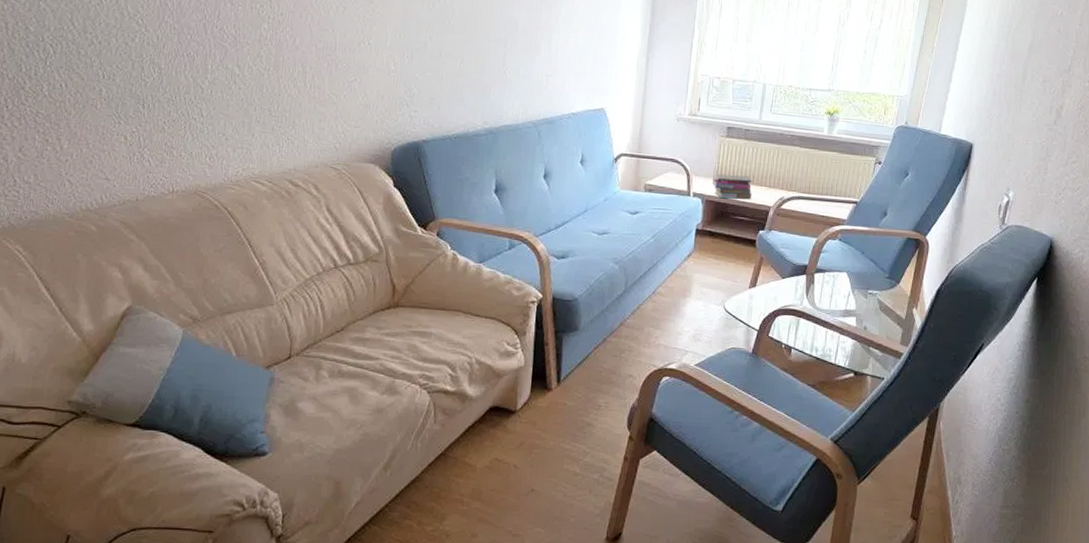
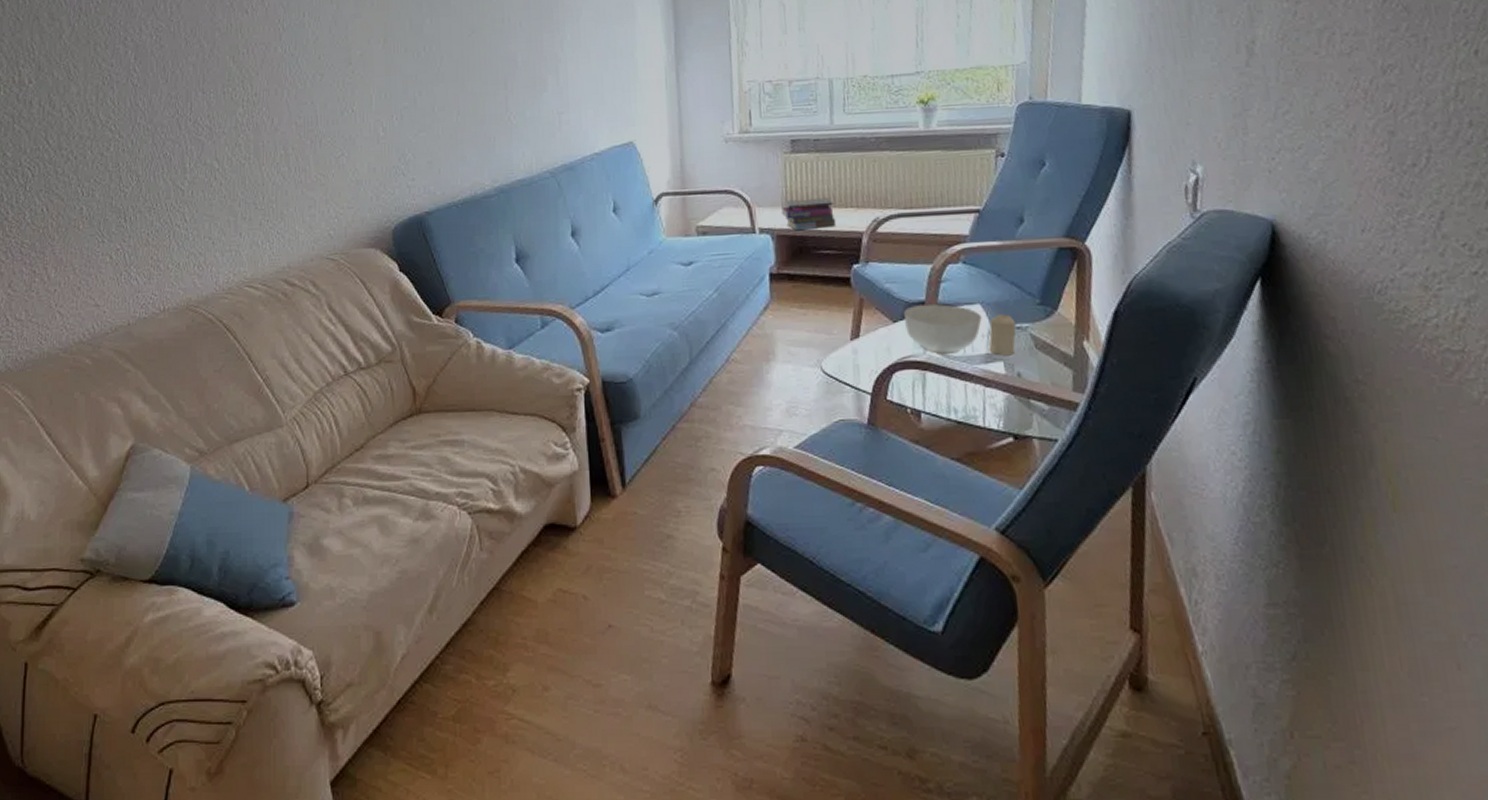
bowl: none [790,267,846,308] -> present [904,303,982,355]
candle: none [847,282,869,313] -> present [988,314,1016,356]

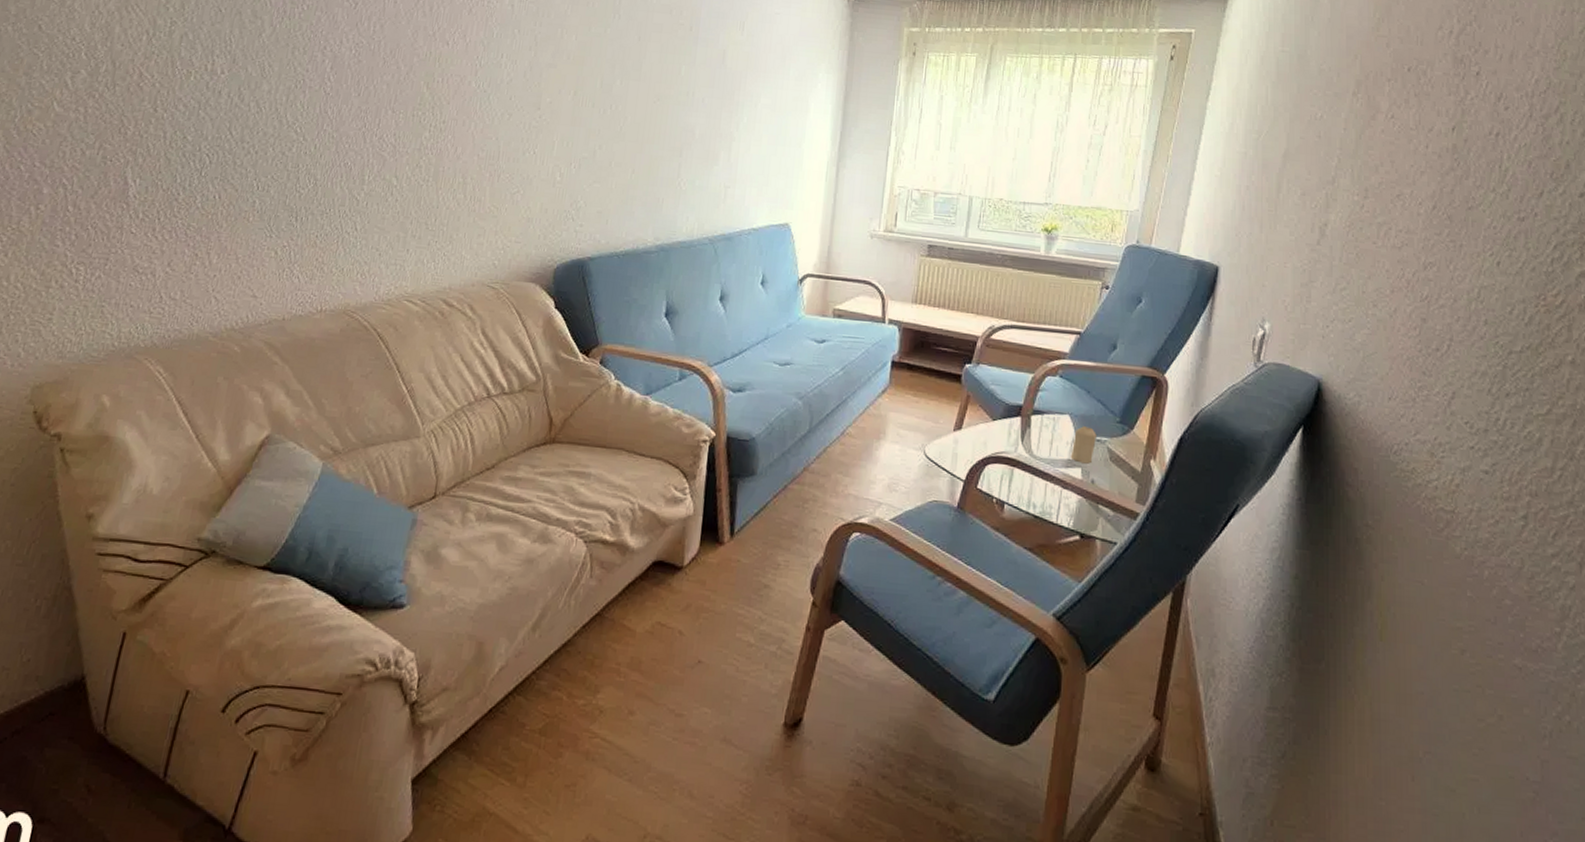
books: present [781,197,837,231] -> none [910,297,957,328]
bowl: present [904,303,982,355] -> none [1003,407,1069,456]

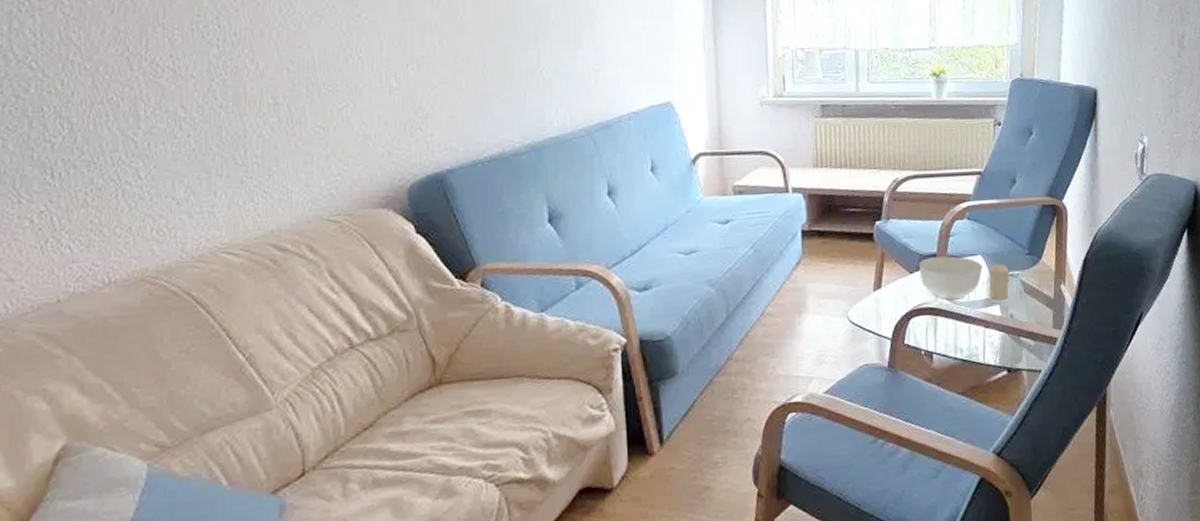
bowl: none [1003,407,1069,456] -> present [919,255,983,301]

